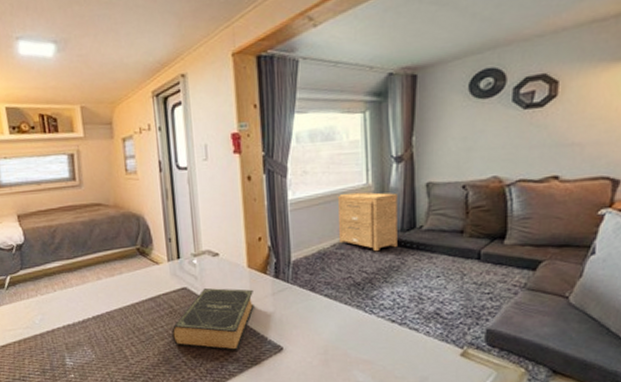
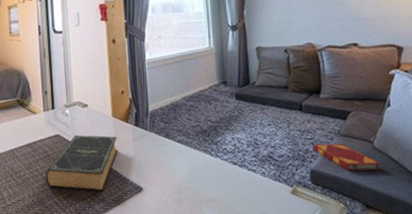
side table: present [337,191,397,252] -> none [186,54,236,104]
hardback book: none [491,298,577,331] -> present [312,143,381,171]

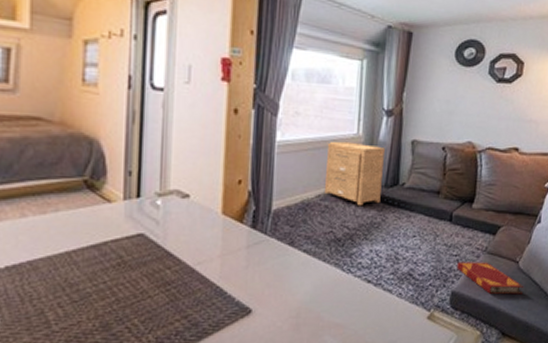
book: present [45,135,118,192] -> none [116,236,225,314]
side table: none [186,54,236,104] -> present [325,141,385,206]

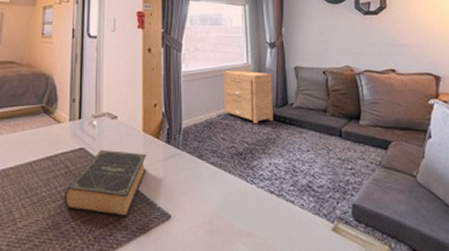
book: none [116,236,225,314] -> present [64,150,146,217]
hardback book: present [457,262,523,295] -> none [353,175,427,209]

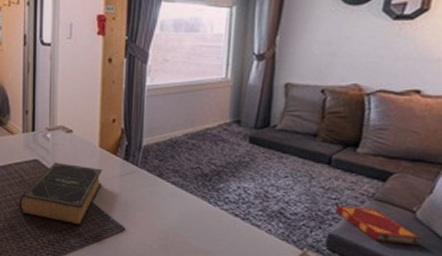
side table: present [223,70,273,124] -> none [192,85,255,146]
hardback book: none [353,175,427,209] -> present [335,206,421,246]

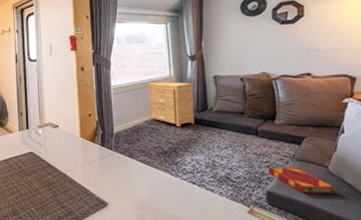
book: present [19,163,102,226] -> none [20,153,85,205]
side table: none [192,85,255,146] -> present [148,81,194,127]

